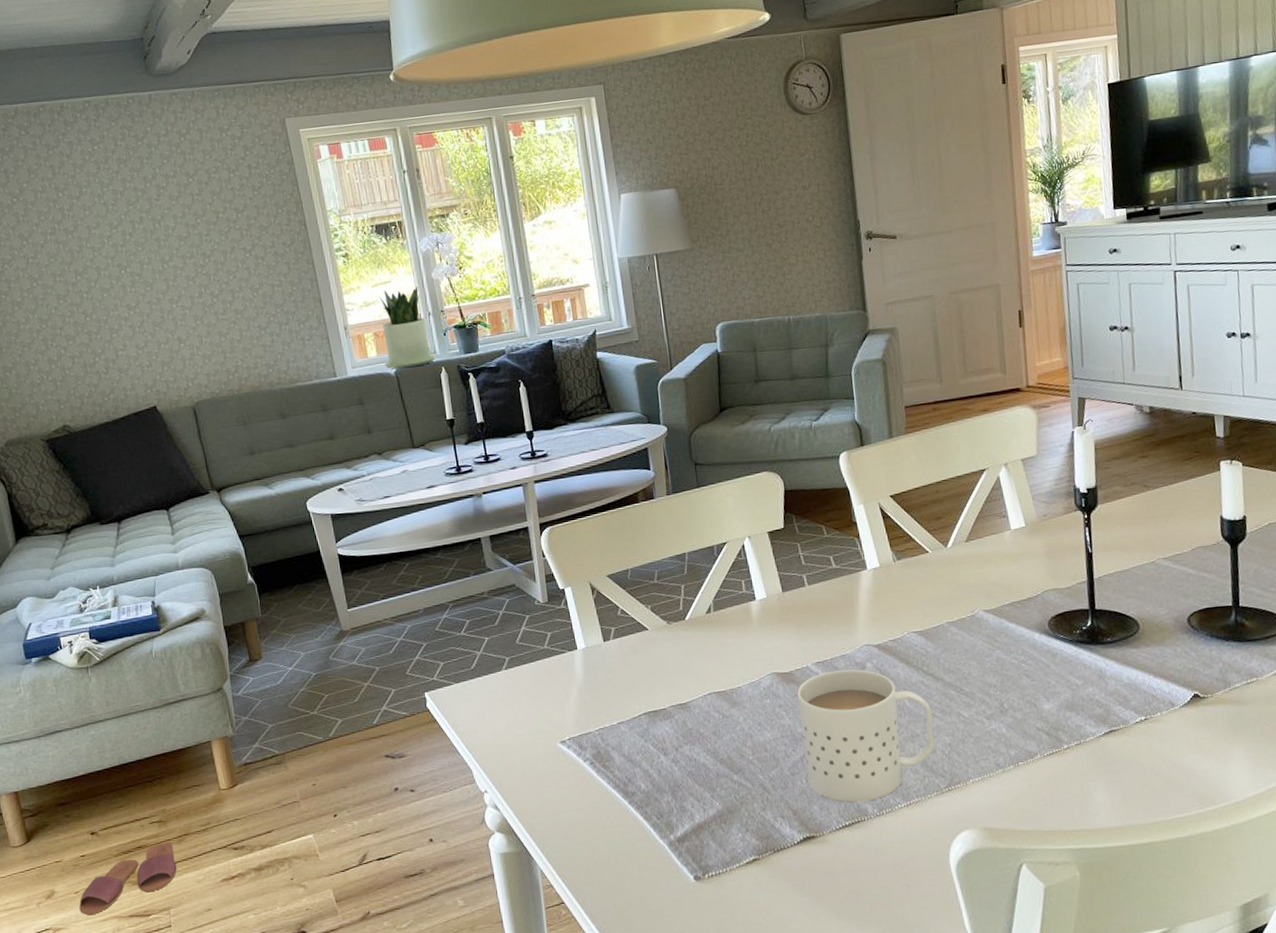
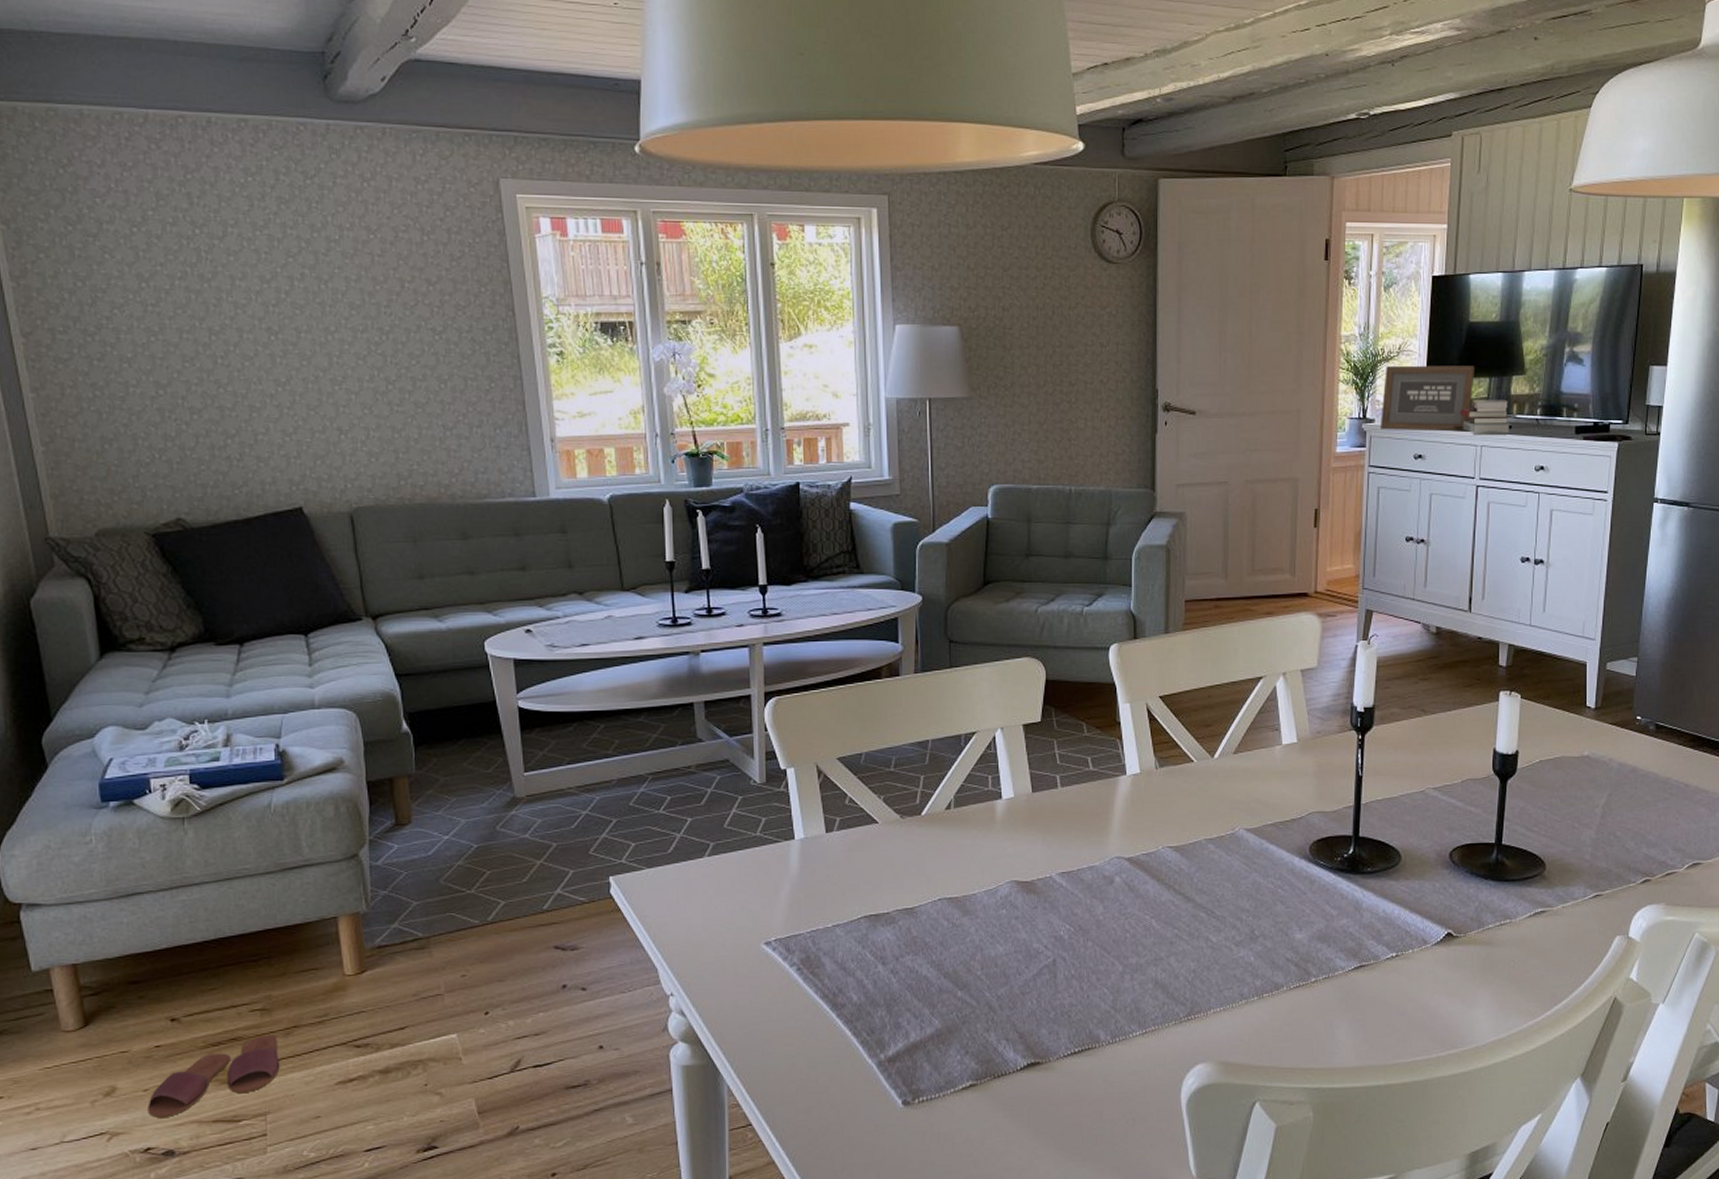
planter: present [379,287,436,369] -> none [596,400,660,496]
mug: present [797,669,935,803] -> none [1037,882,1180,1028]
picture frame: none [1072,160,1161,231] -> present [1381,365,1476,432]
books: none [1149,188,1201,225] -> present [1460,399,1510,436]

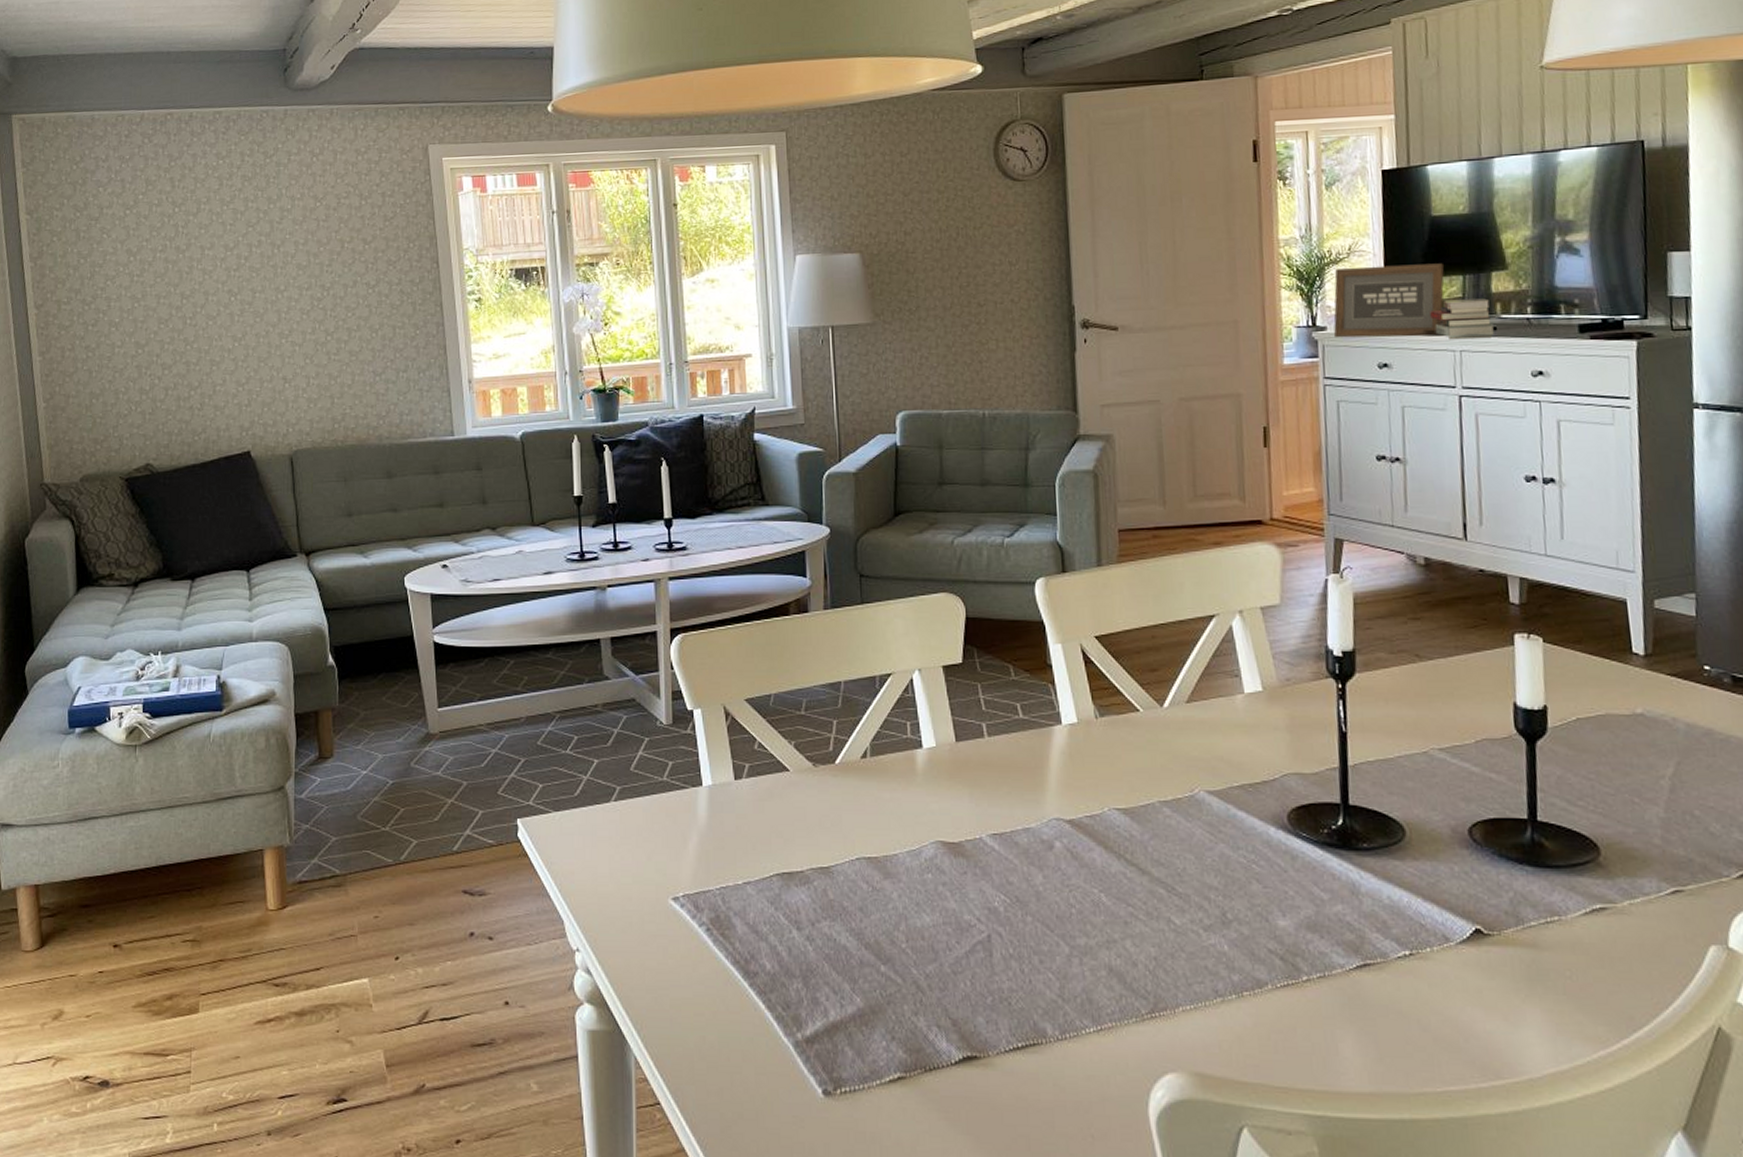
slippers: present [147,1034,280,1119] -> none [88,967,206,1047]

